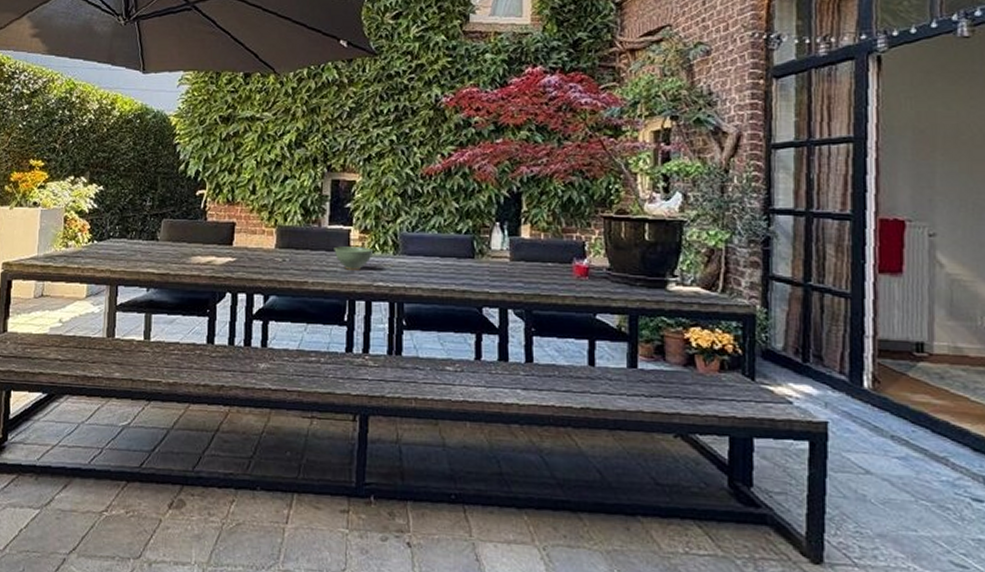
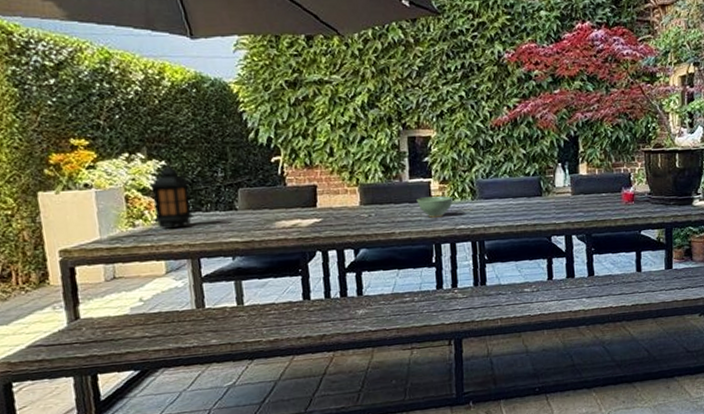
lantern: none [84,177,121,253] -> present [149,151,195,229]

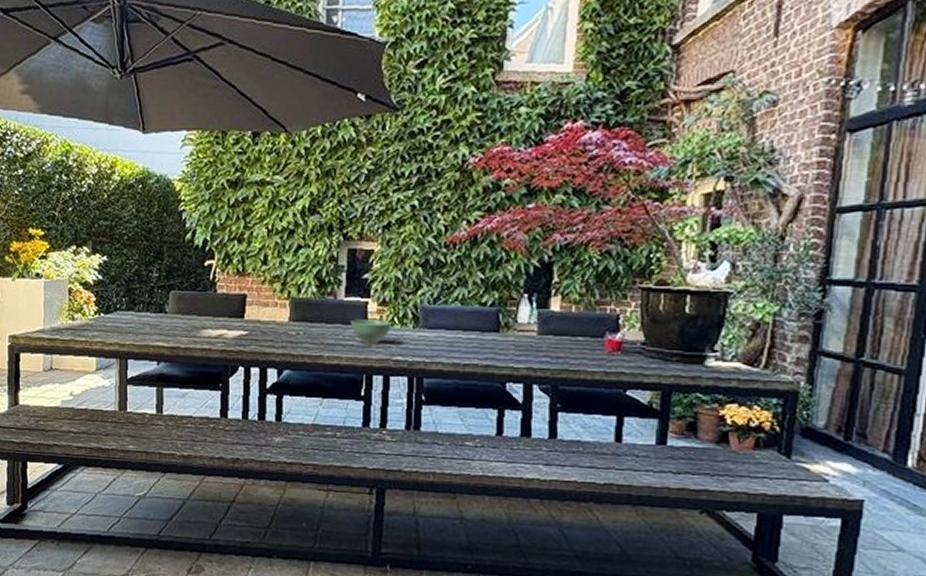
lantern: present [149,151,195,229] -> none [91,247,127,326]

